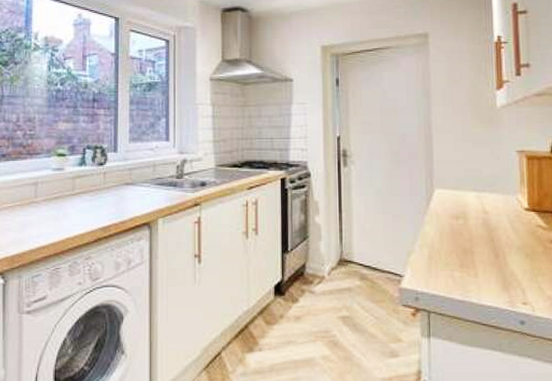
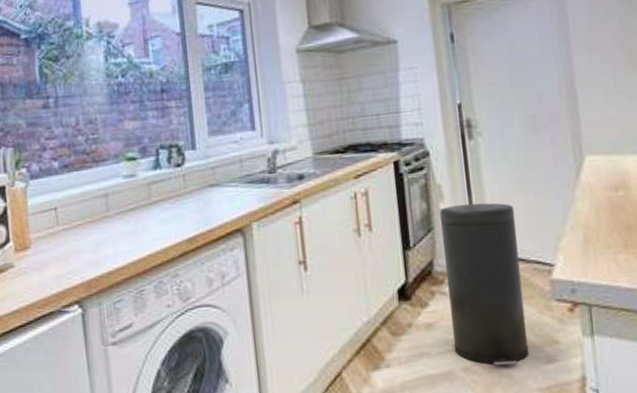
pedal bin: none [315,220,377,356] -> present [440,203,529,365]

